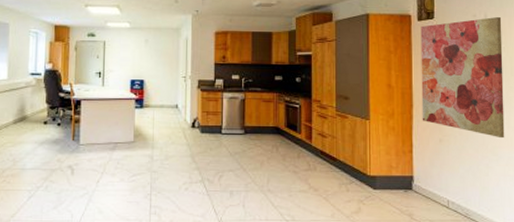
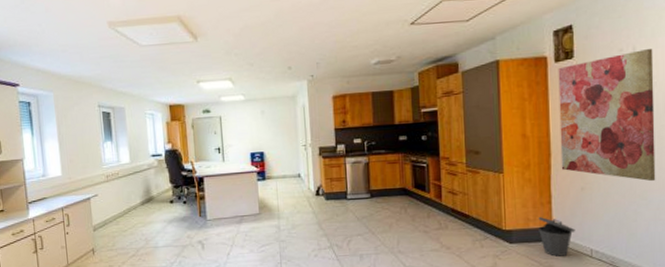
trash can: none [400,165,434,205] -> present [538,217,575,257]

